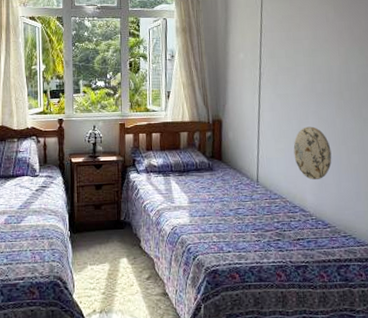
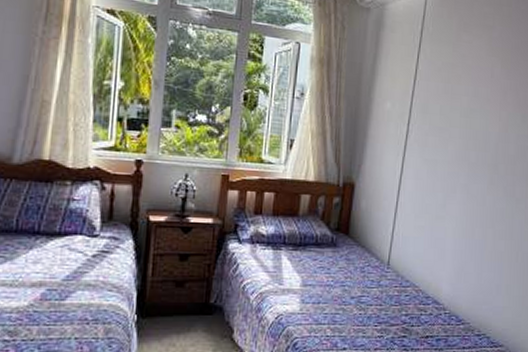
decorative plate: present [293,126,332,179] -> none [434,202,477,266]

